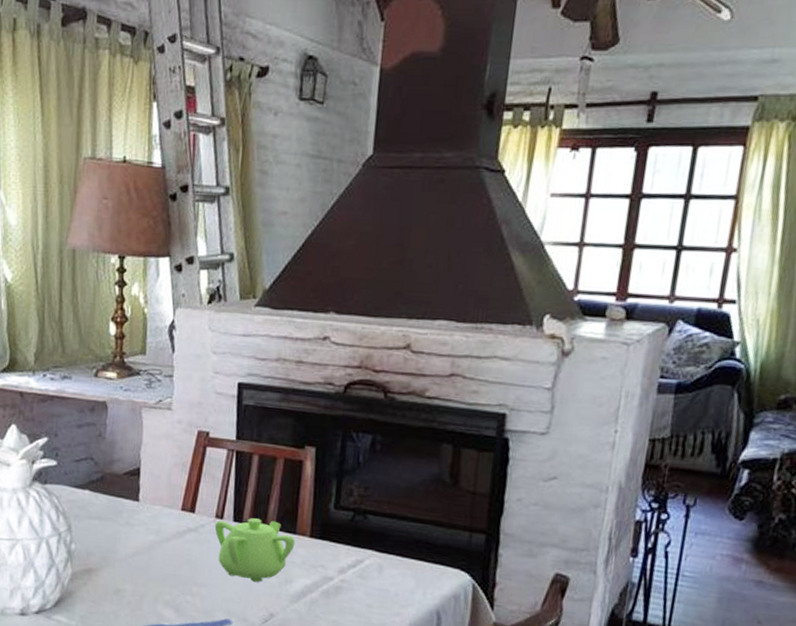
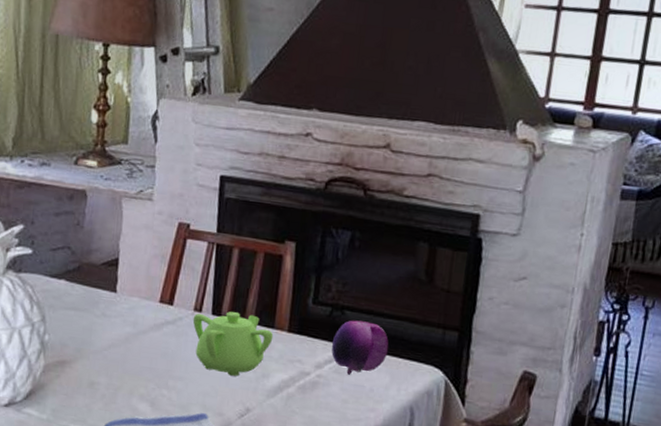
fruit: none [354,524,414,580] -> present [331,320,389,375]

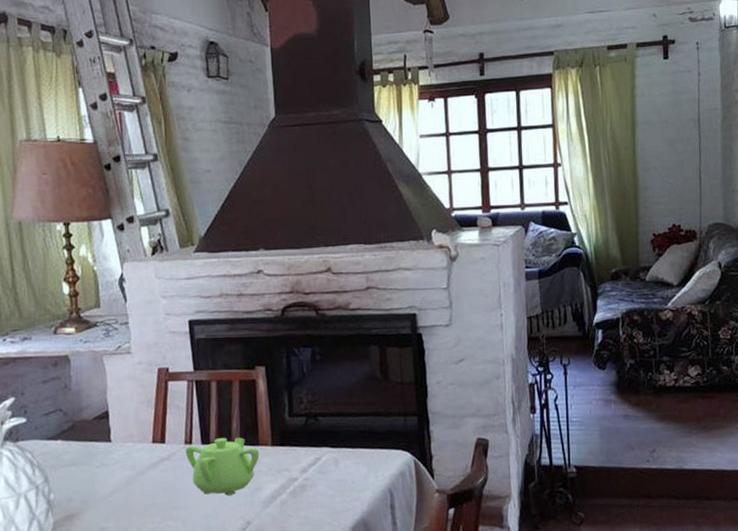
fruit: present [331,320,389,375] -> none [311,423,362,473]

